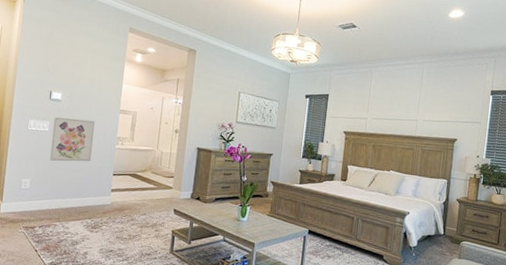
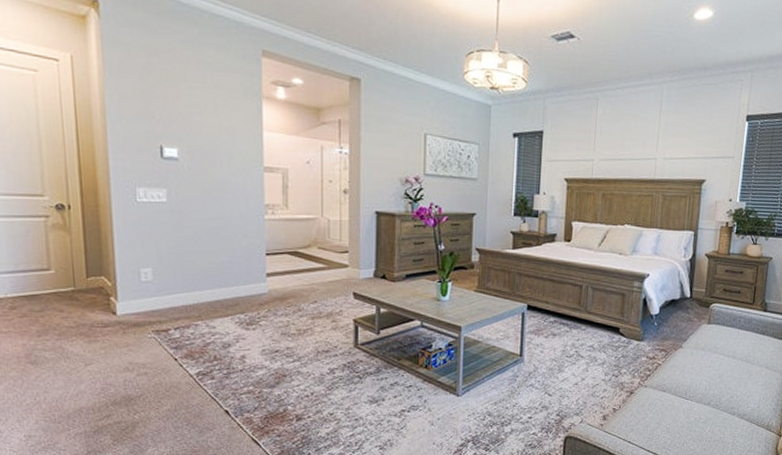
wall art: present [50,117,95,162] -> none [172,182,232,243]

